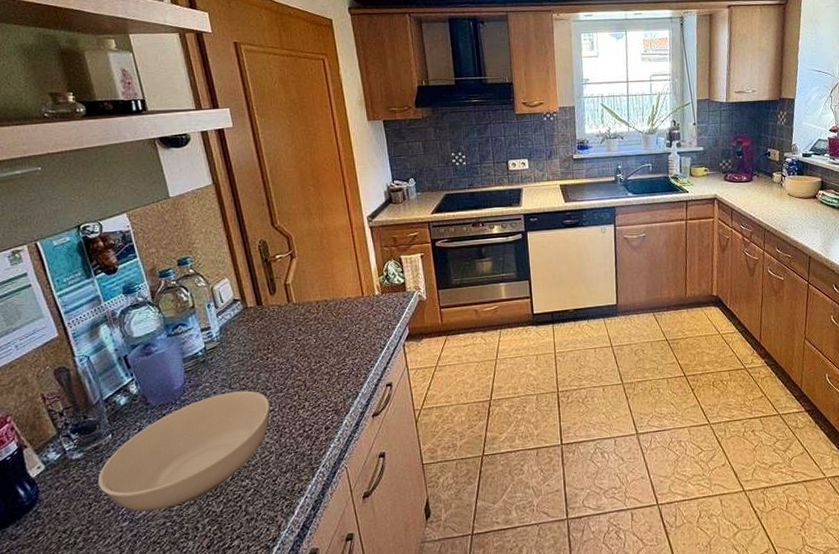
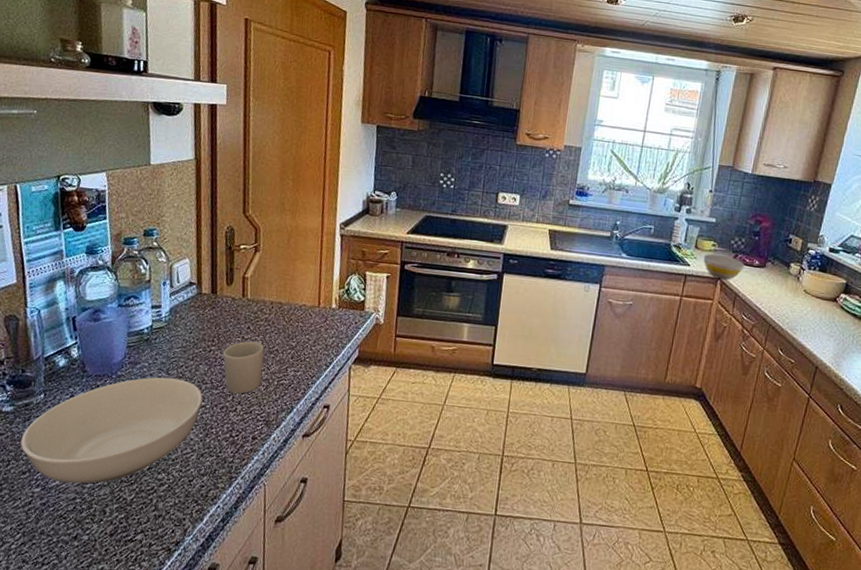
mug: none [280,340,323,393] -> present [223,341,265,394]
bowl: none [698,177,735,198] -> present [703,253,745,280]

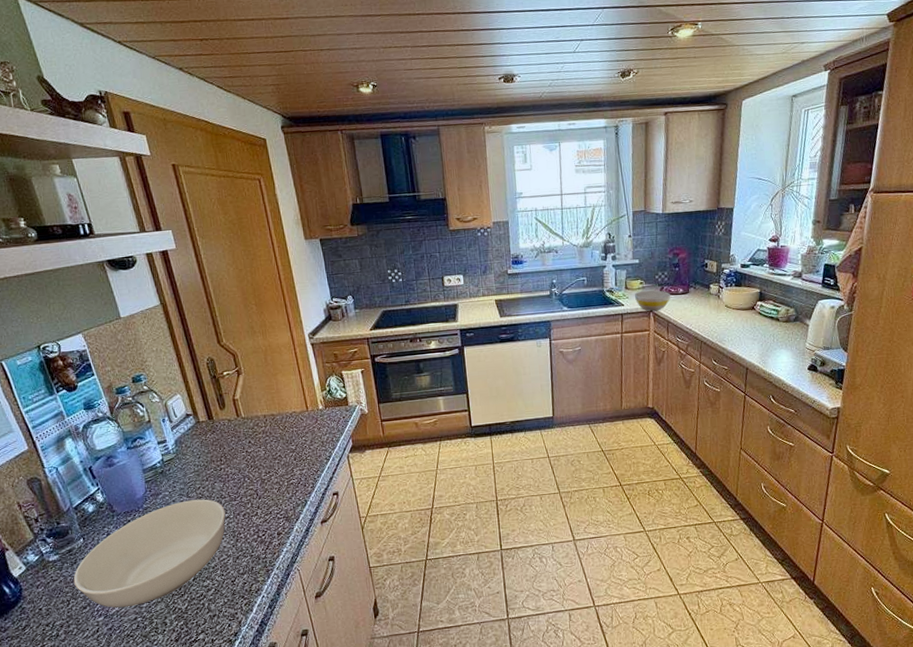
mug: present [223,341,265,394] -> none [232,452,273,501]

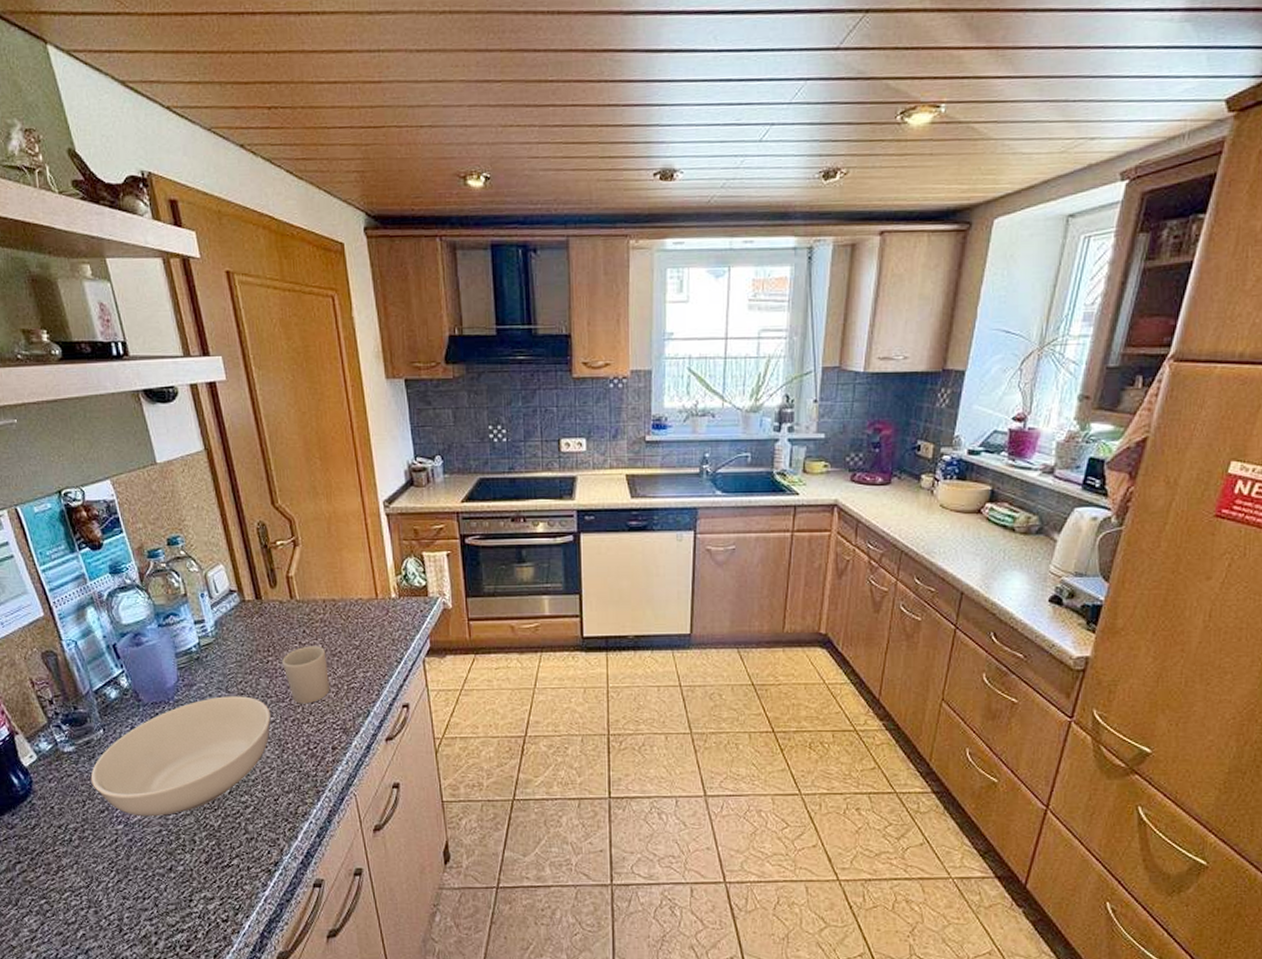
mug: none [232,452,273,501] -> present [282,646,330,704]
bowl: present [634,290,671,311] -> none [814,476,865,504]

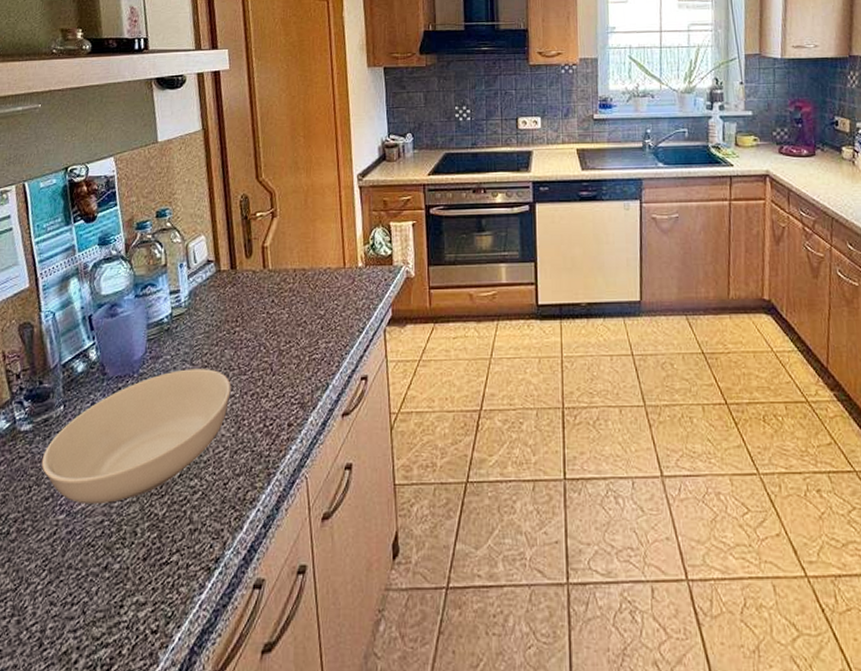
mug: present [282,646,330,704] -> none [248,315,292,377]

